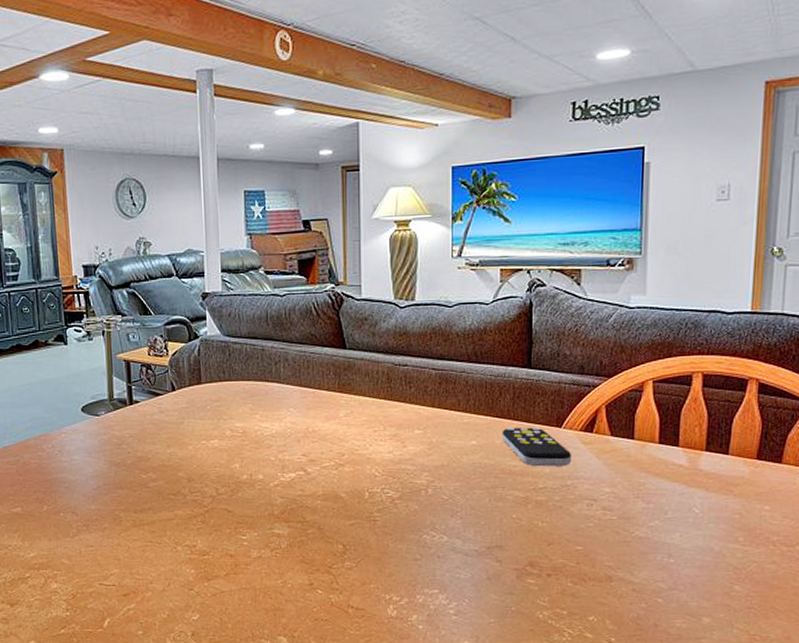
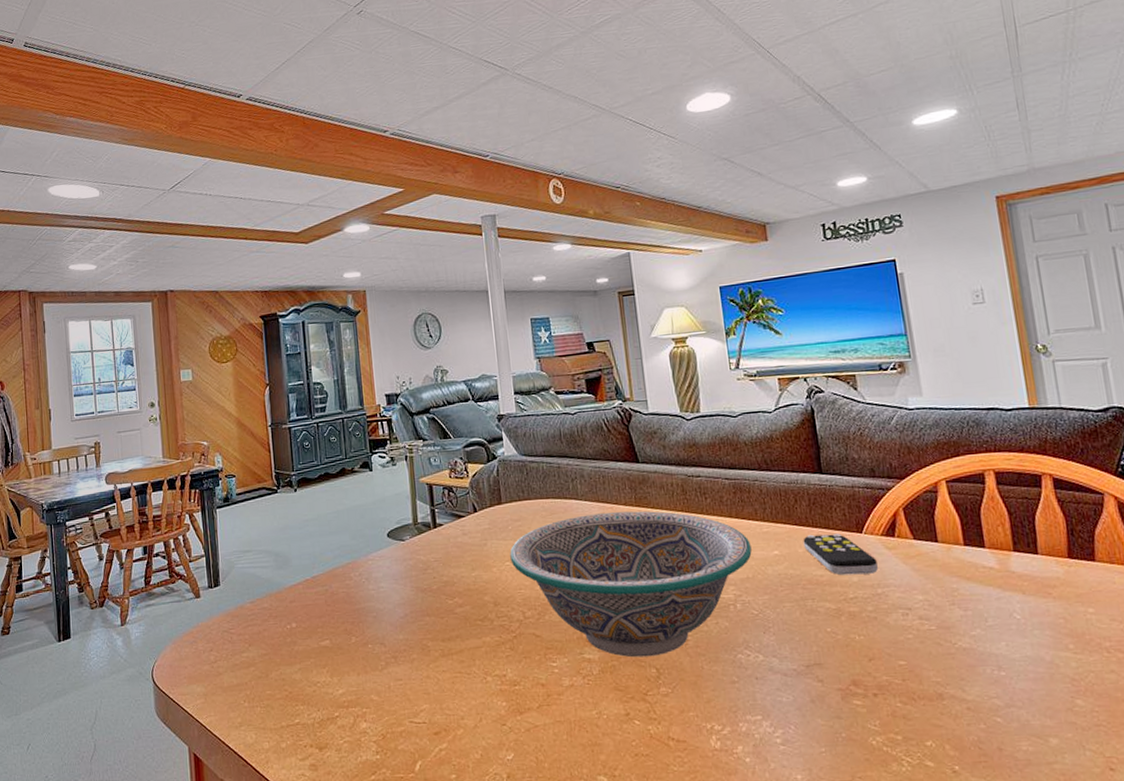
bowl: none [207,397,450,534] -> present [510,511,752,658]

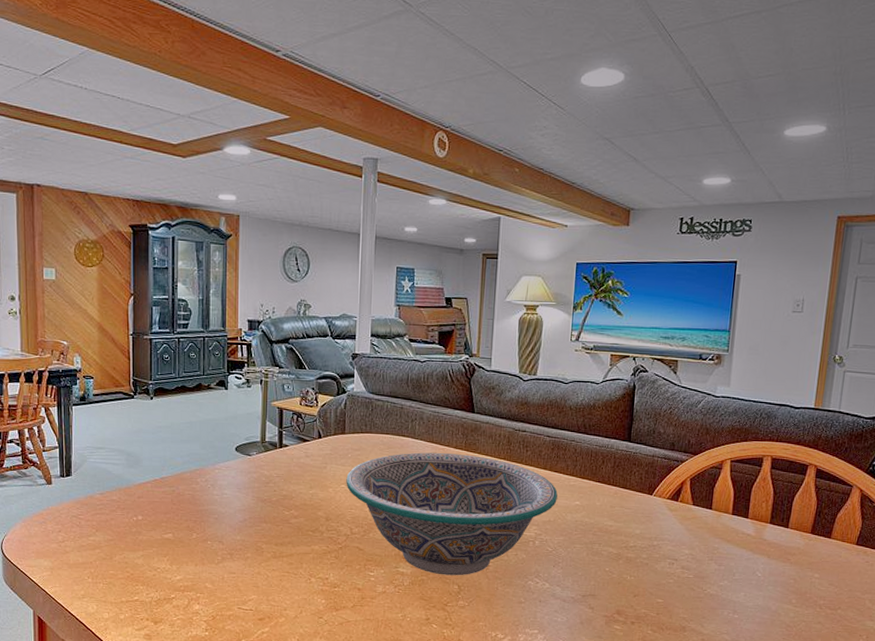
remote control: present [803,533,878,576] -> none [601,491,659,529]

